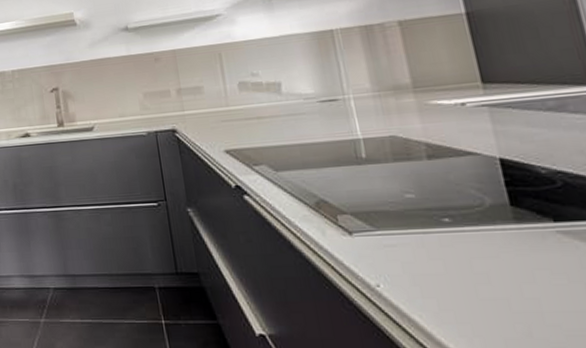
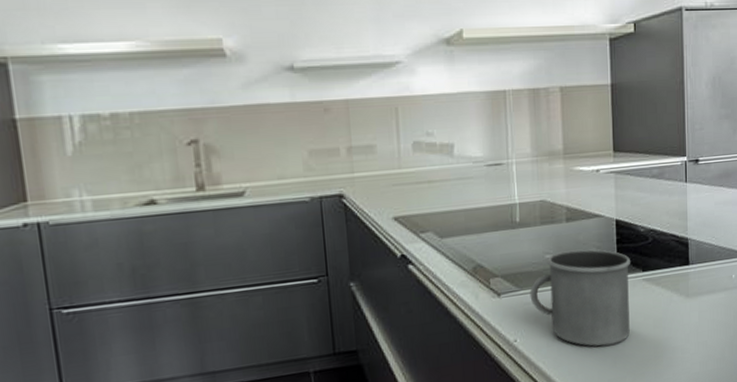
mug: none [389,190,548,308] -> present [530,249,631,346]

